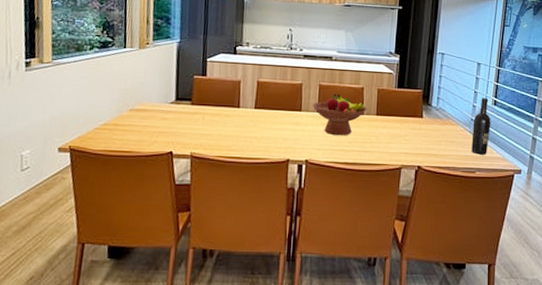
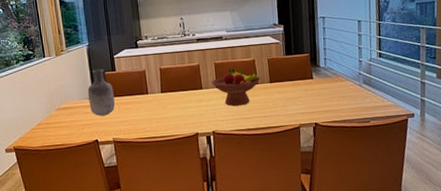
vase: none [169,70,201,125] -> present [87,69,115,116]
wine bottle: present [471,98,491,155] -> none [361,52,379,105]

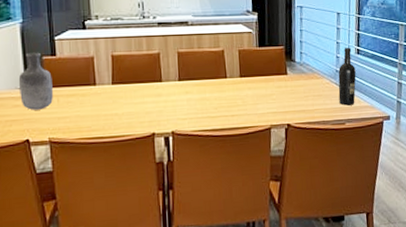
fruit bowl: present [210,68,261,106] -> none [172,59,230,103]
wine bottle: none [361,52,379,105] -> present [338,48,356,106]

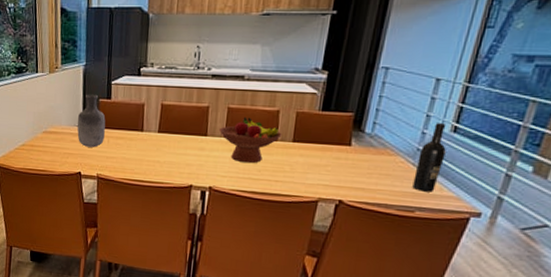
fruit bowl: none [172,59,230,103] -> present [218,116,282,164]

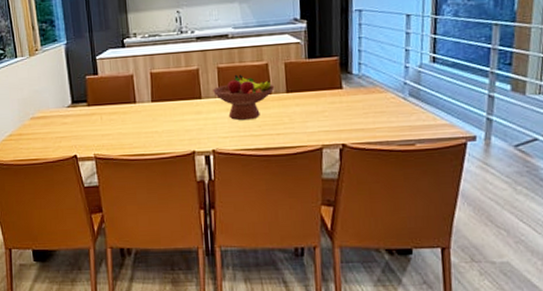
vase: present [77,94,106,148] -> none [65,72,97,128]
wine bottle: present [412,123,446,192] -> none [406,55,431,124]

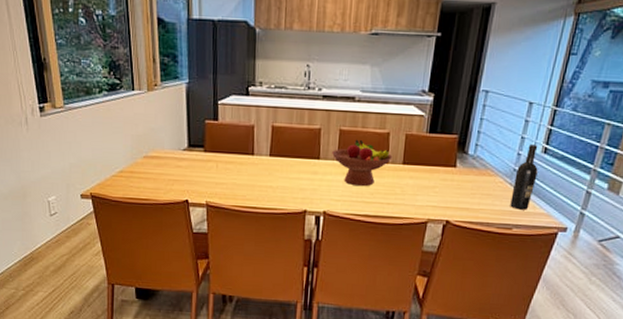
wine bottle: none [406,55,431,124] -> present [510,145,538,210]

